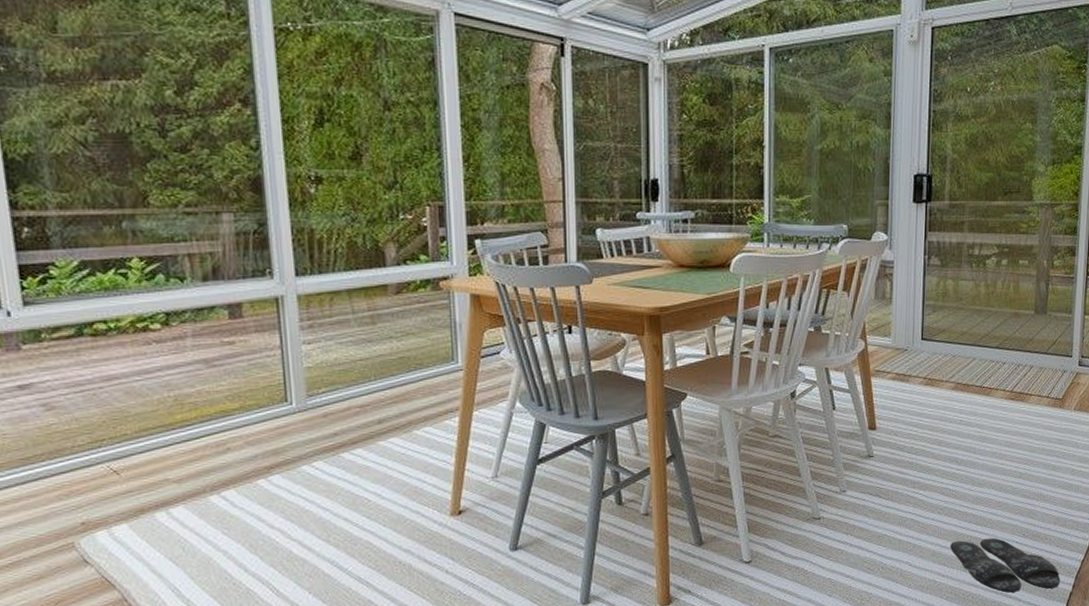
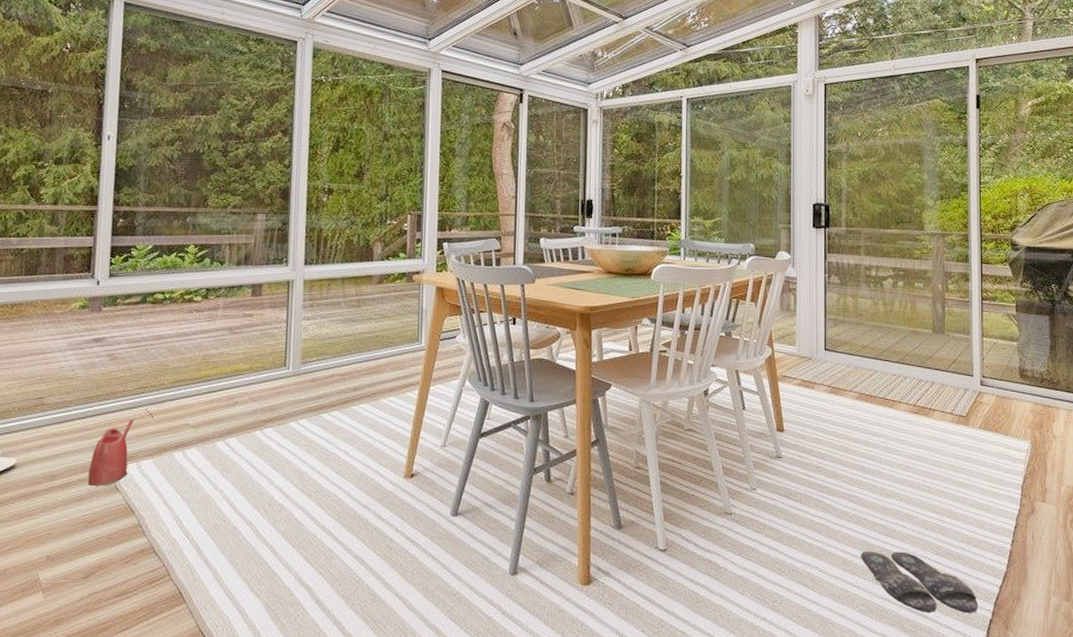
watering can: none [43,480,97,562] -> present [88,419,134,486]

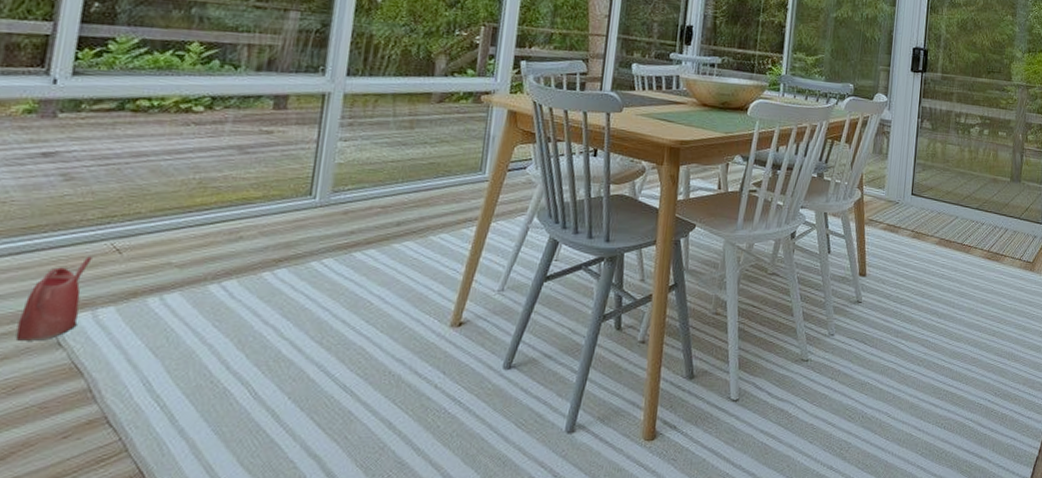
slippers: present [861,551,978,613] -> none [927,394,1028,453]

